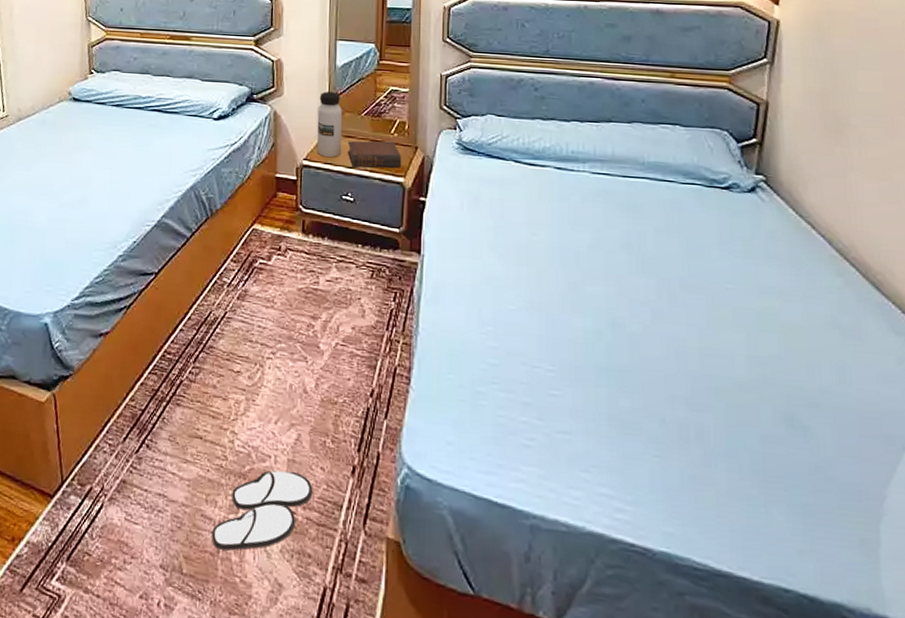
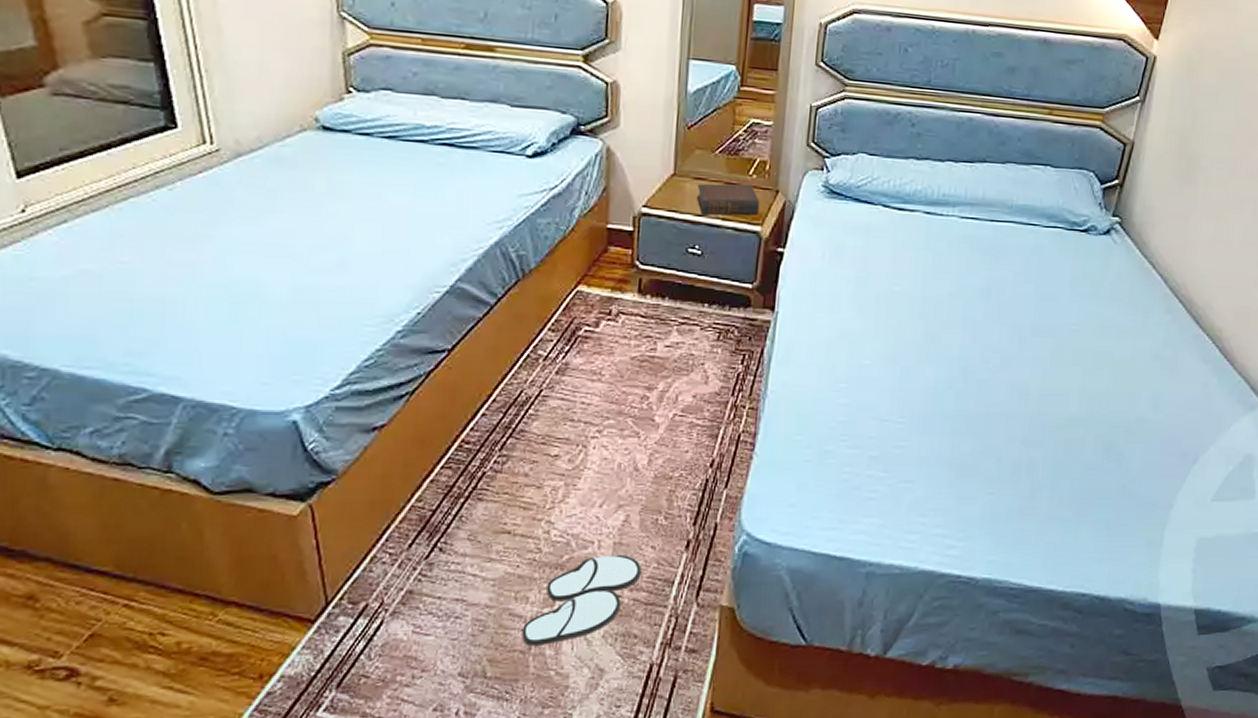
water bottle: present [317,92,342,158] -> none [660,123,692,205]

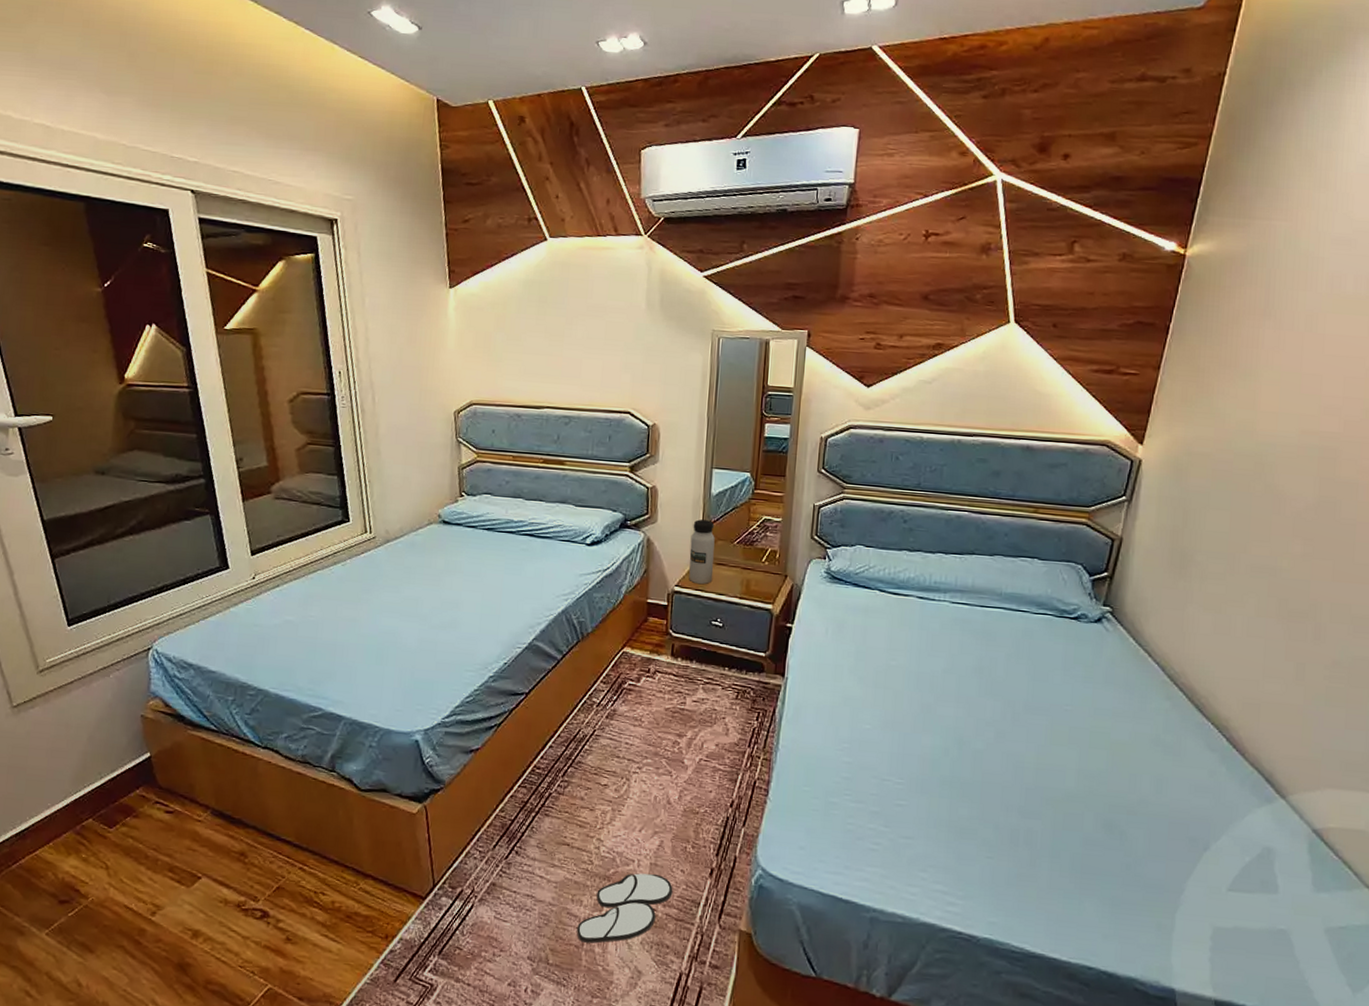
water bottle: none [660,123,692,205] -> present [689,519,715,585]
book: present [696,183,760,216] -> none [718,568,772,596]

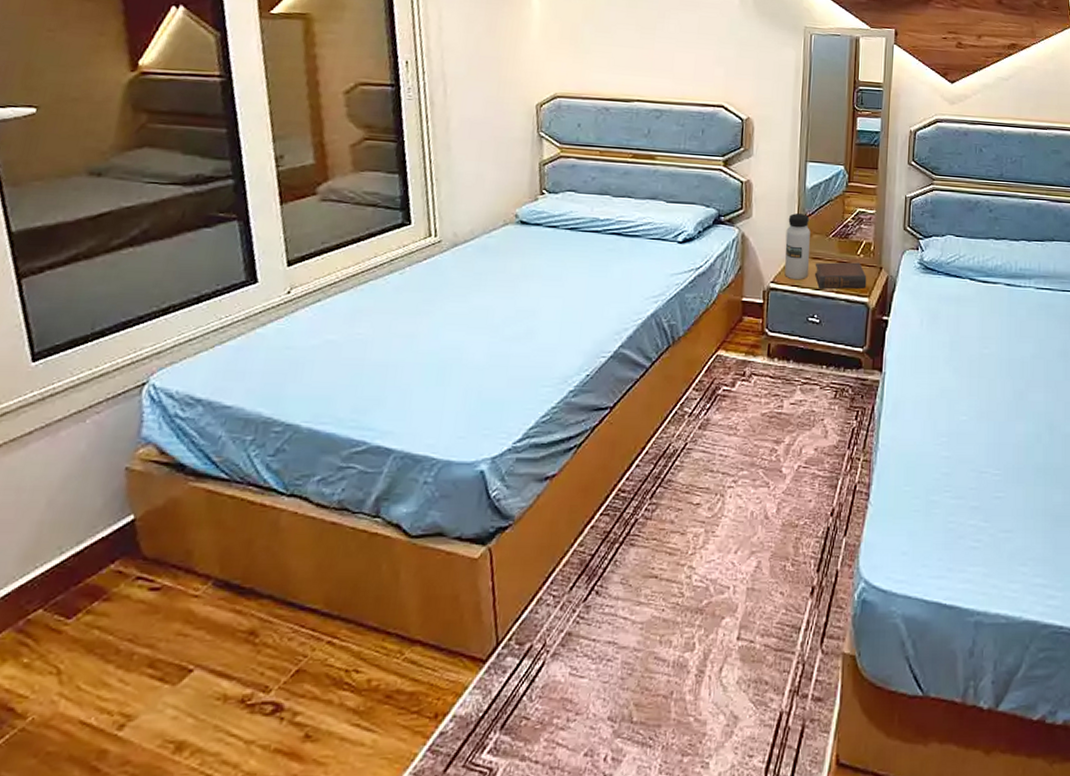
slippers: present [577,873,673,943] -> none [665,601,772,691]
book: none [718,568,772,596] -> present [814,262,867,290]

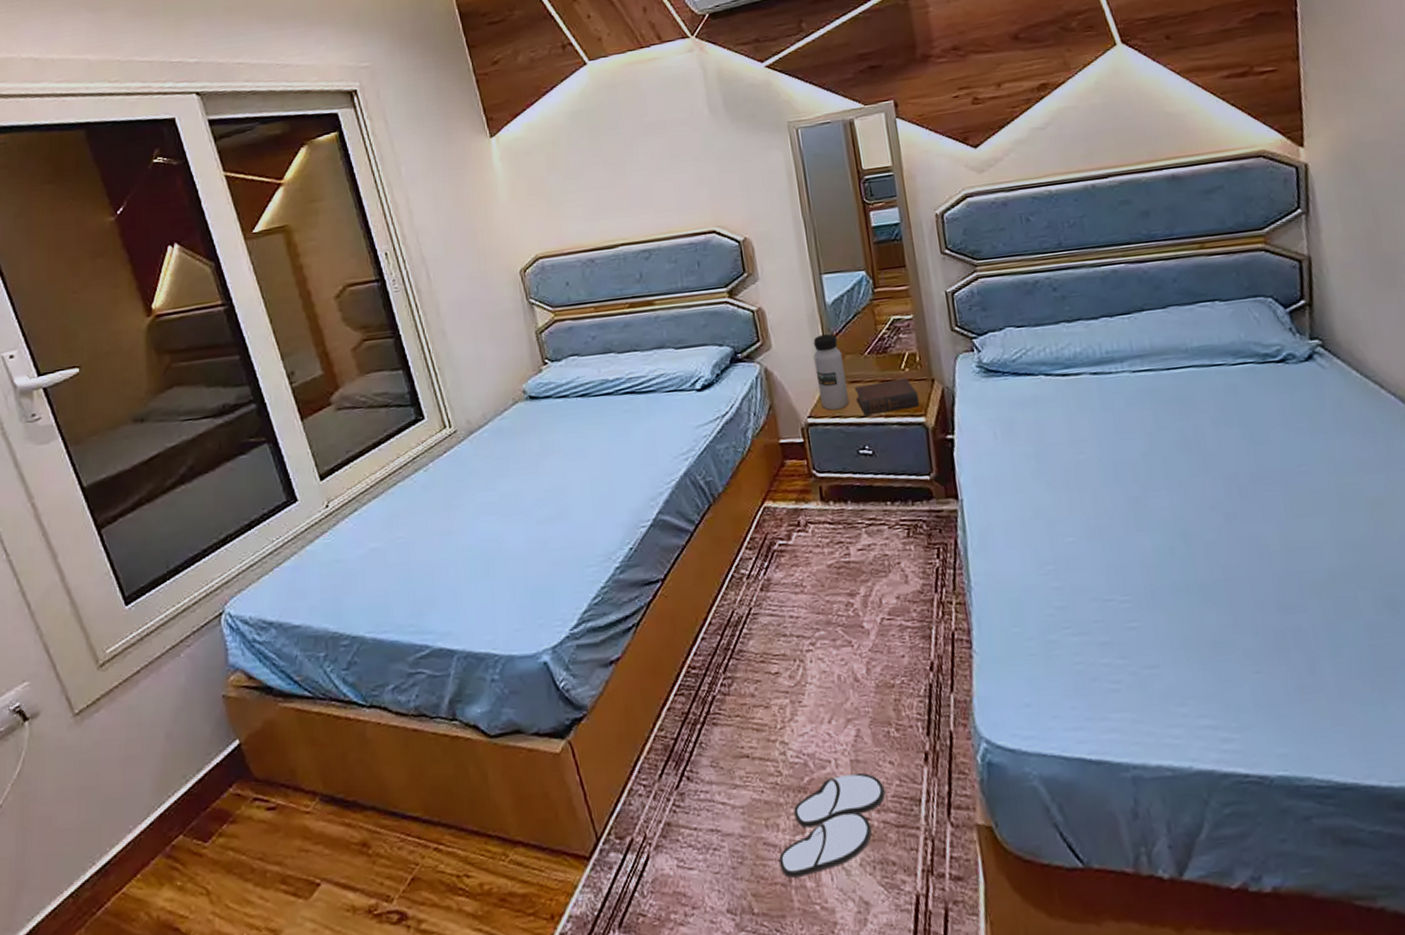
slippers: none [665,601,772,691] -> present [779,773,886,878]

